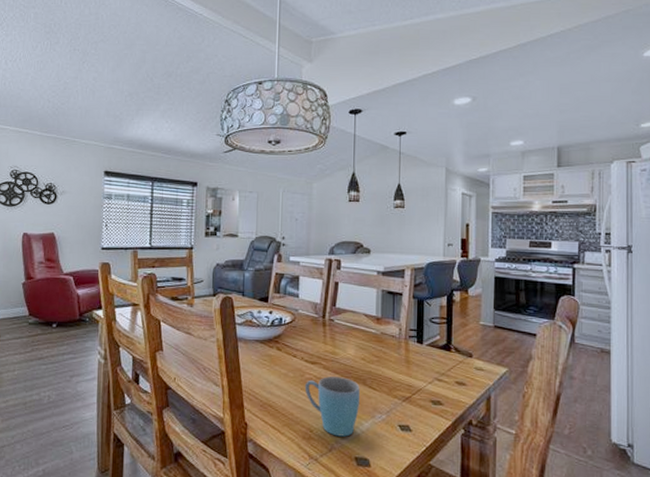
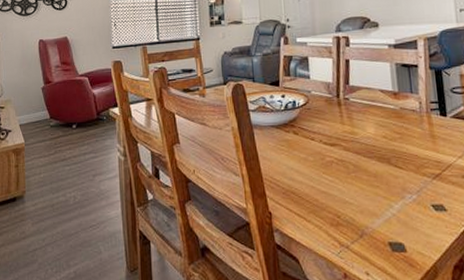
mug: present [304,376,360,437] -> none [326,157,387,221]

